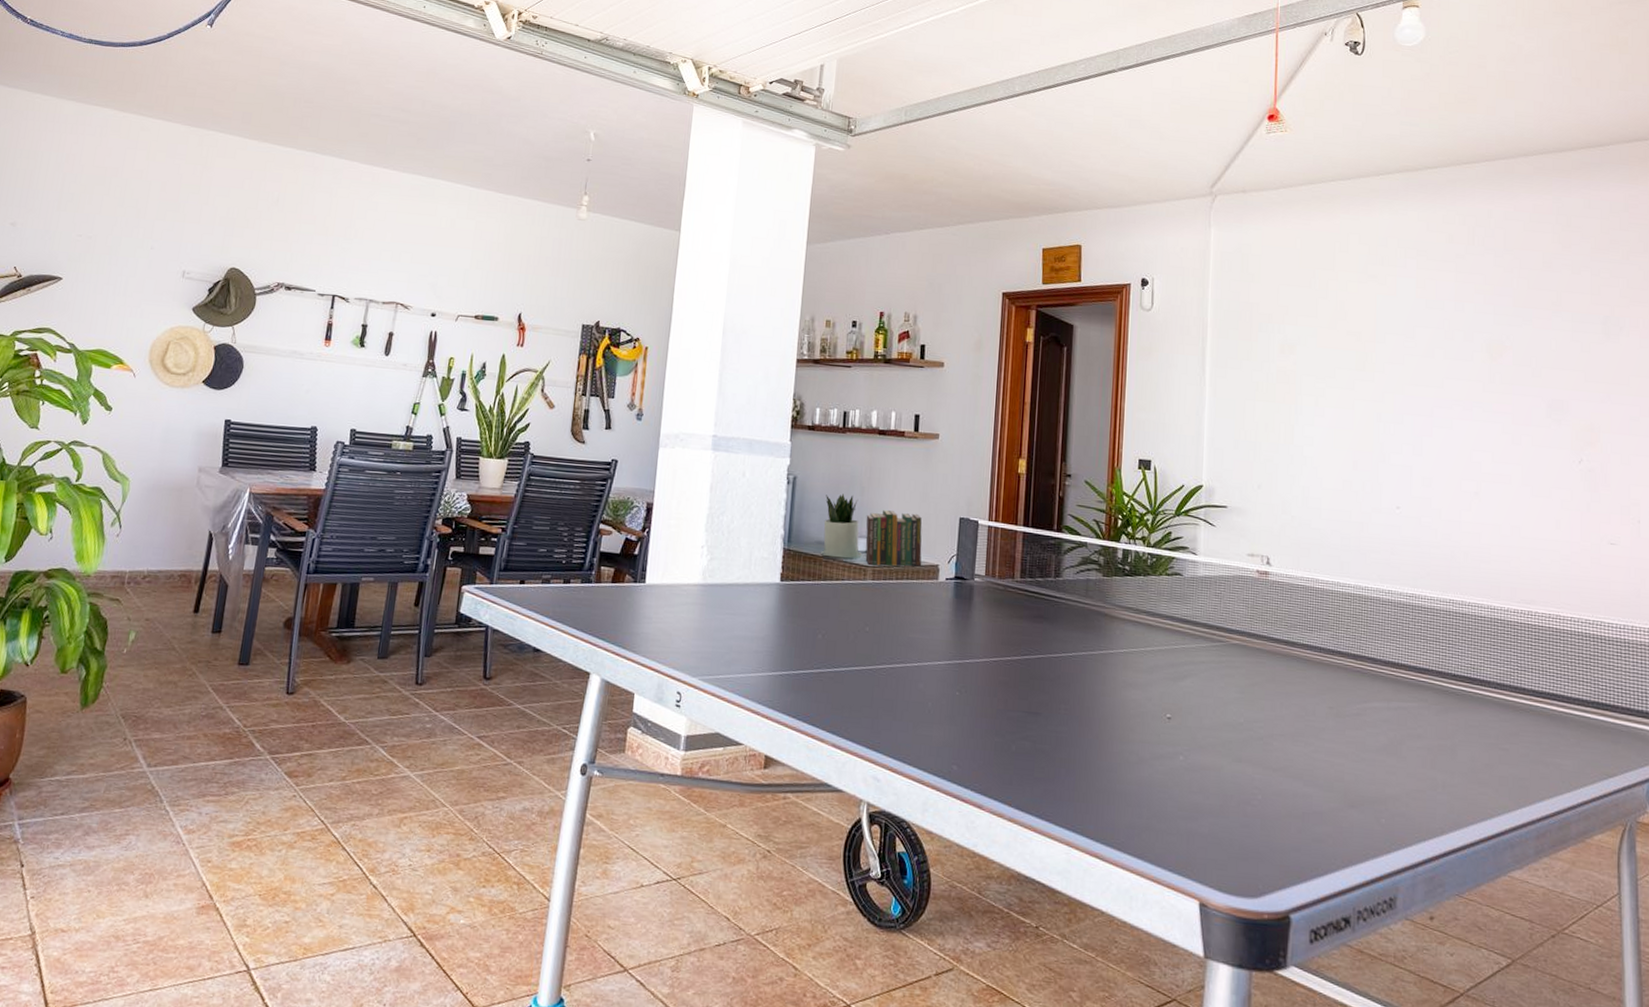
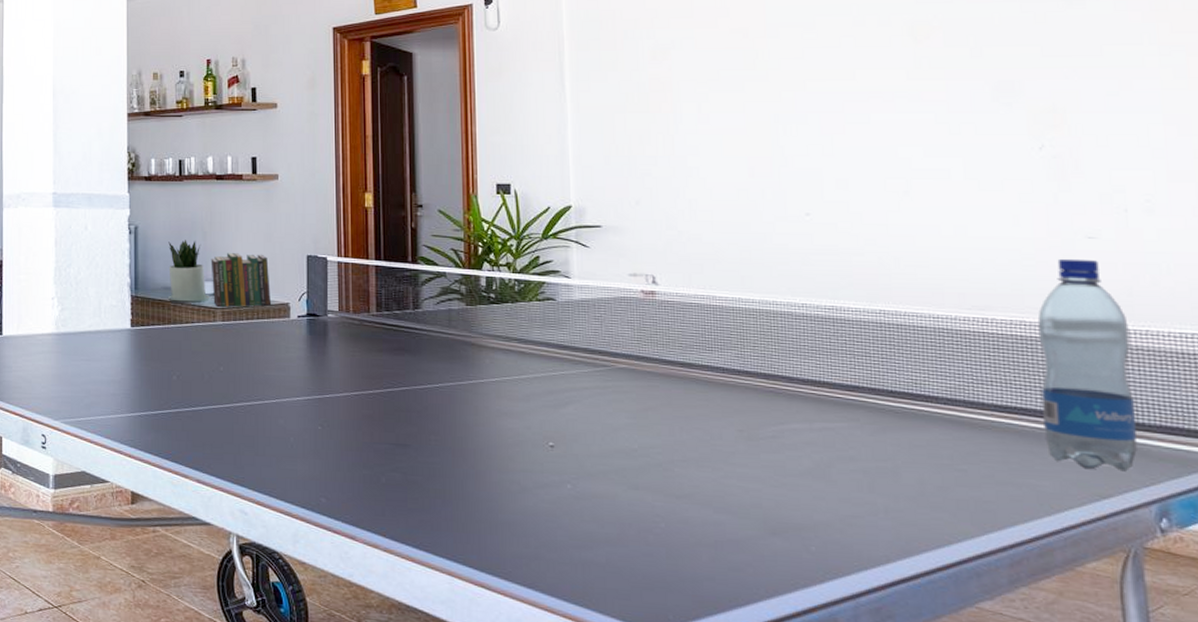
bottle: none [1569,561,1636,754] -> present [1037,258,1137,472]

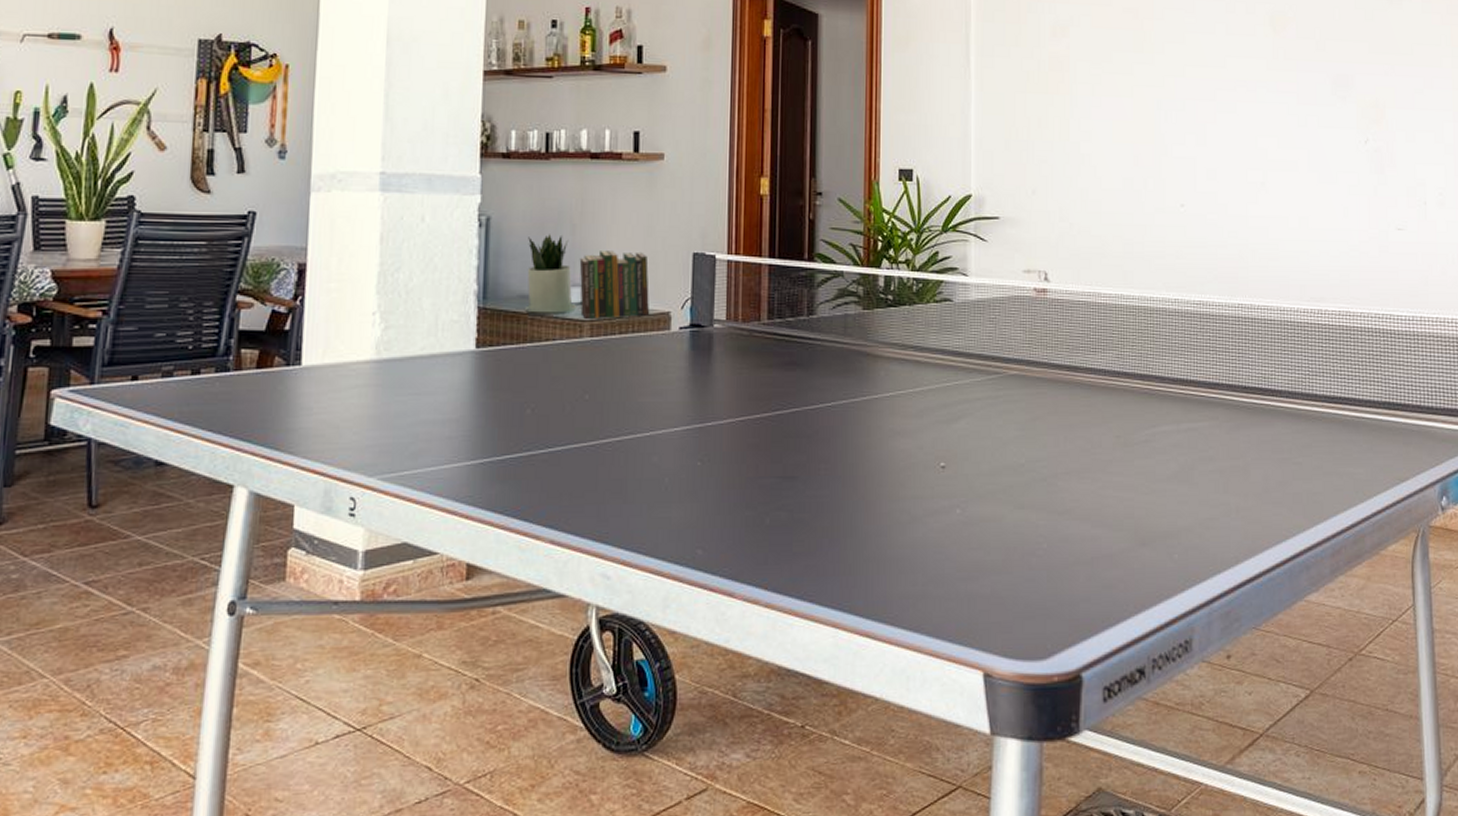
bottle: present [1037,258,1137,472] -> none [1359,249,1427,455]

